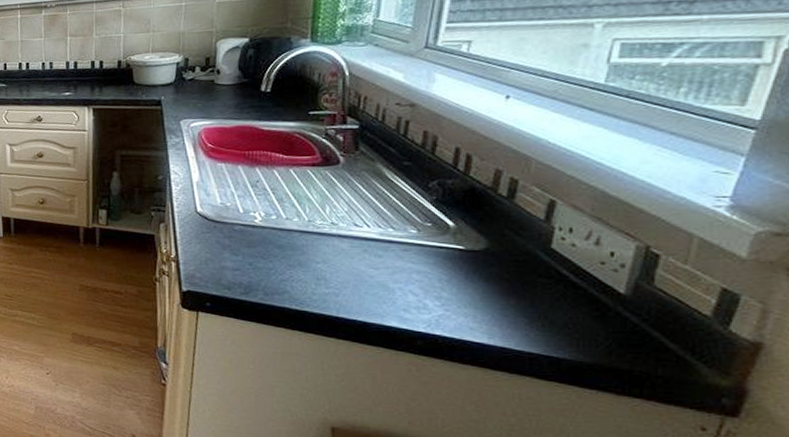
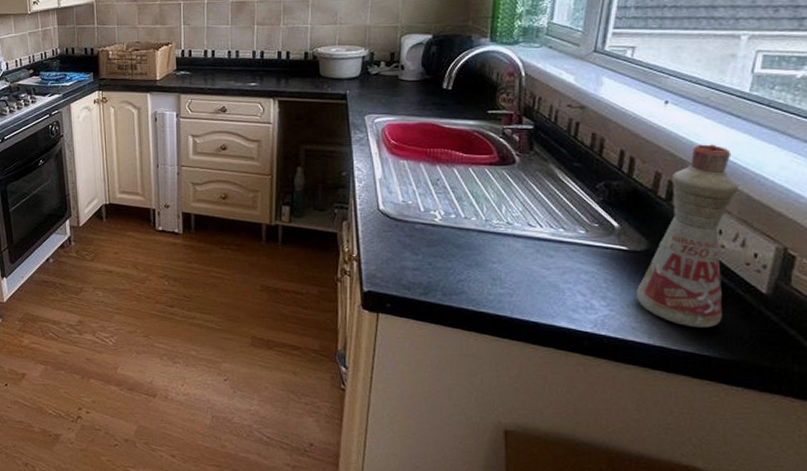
bottle: none [474,139,592,329] -> present [636,144,738,328]

